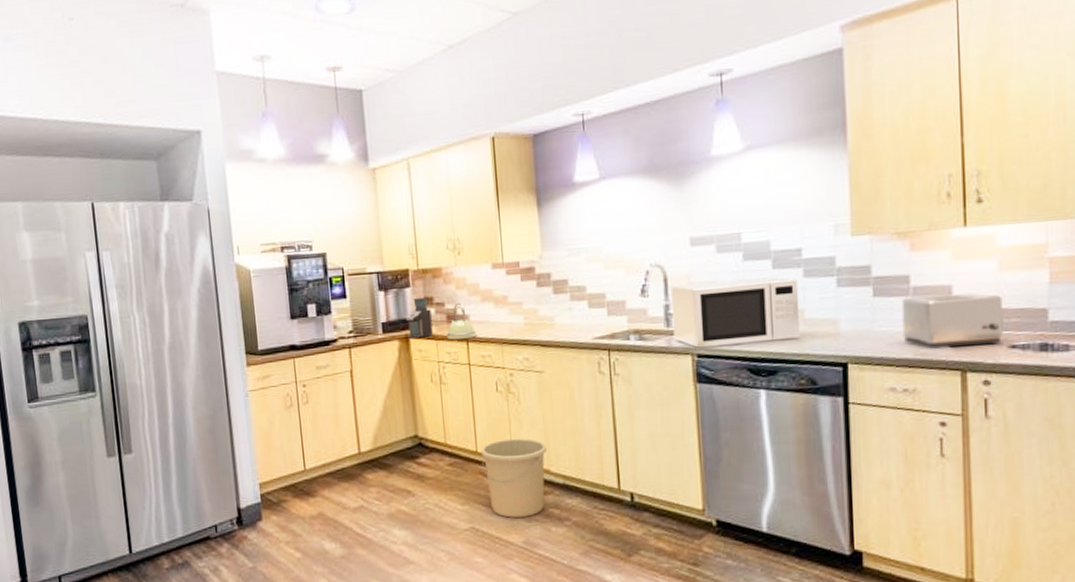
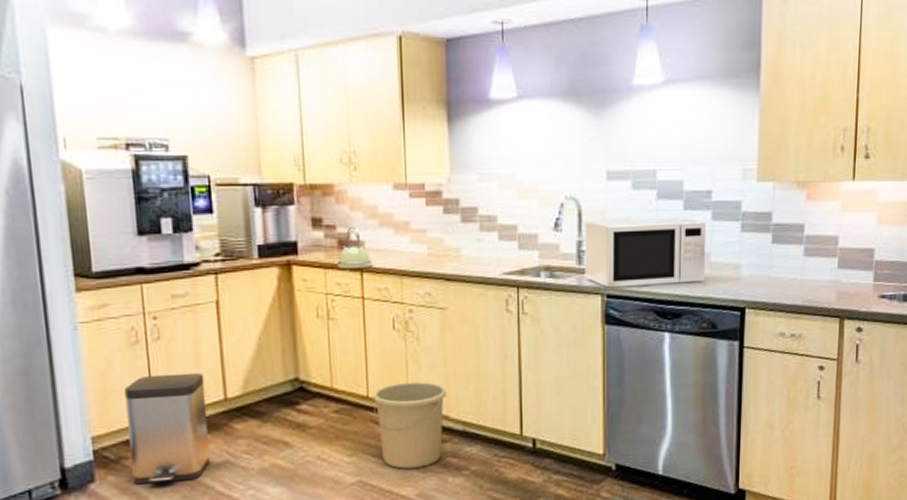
pedal bin: none [283,430,349,524] -> present [125,372,211,485]
coffee grinder: present [406,298,433,339] -> none [288,218,321,267]
toaster: present [901,292,1003,349] -> none [794,244,878,296]

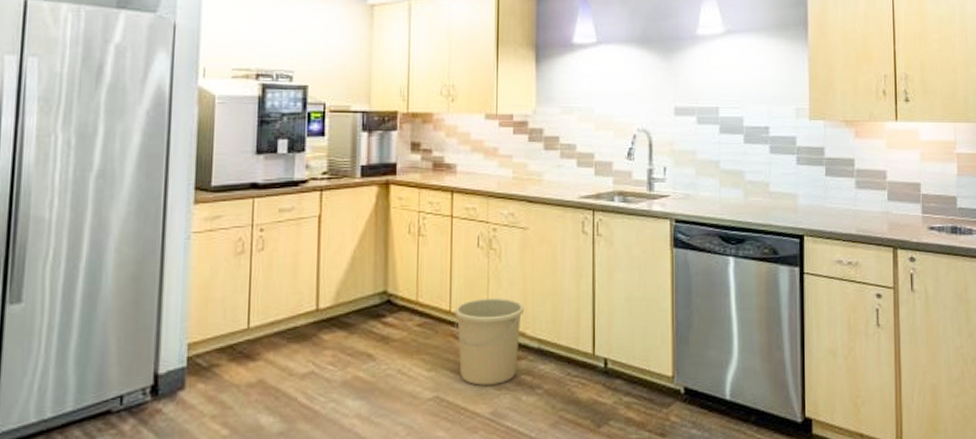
pedal bin: present [125,372,211,485] -> none [221,283,300,394]
kettle: present [336,226,372,270] -> none [429,150,462,190]
microwave: present [584,218,707,288] -> none [655,151,766,213]

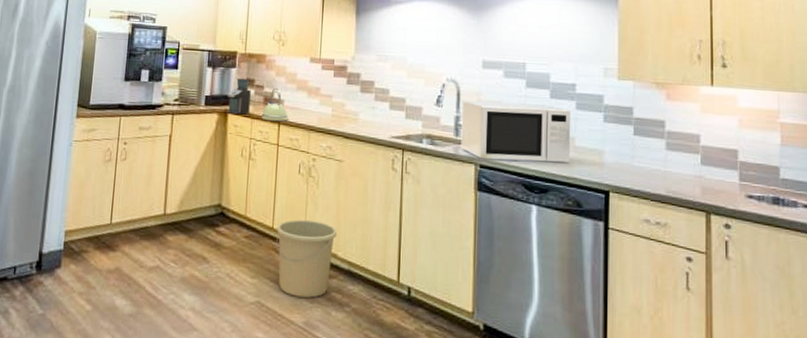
coffee grinder: none [388,143,417,186] -> present [227,78,251,115]
kettle: none [429,150,462,190] -> present [260,87,288,122]
microwave: none [655,151,766,213] -> present [461,101,571,162]

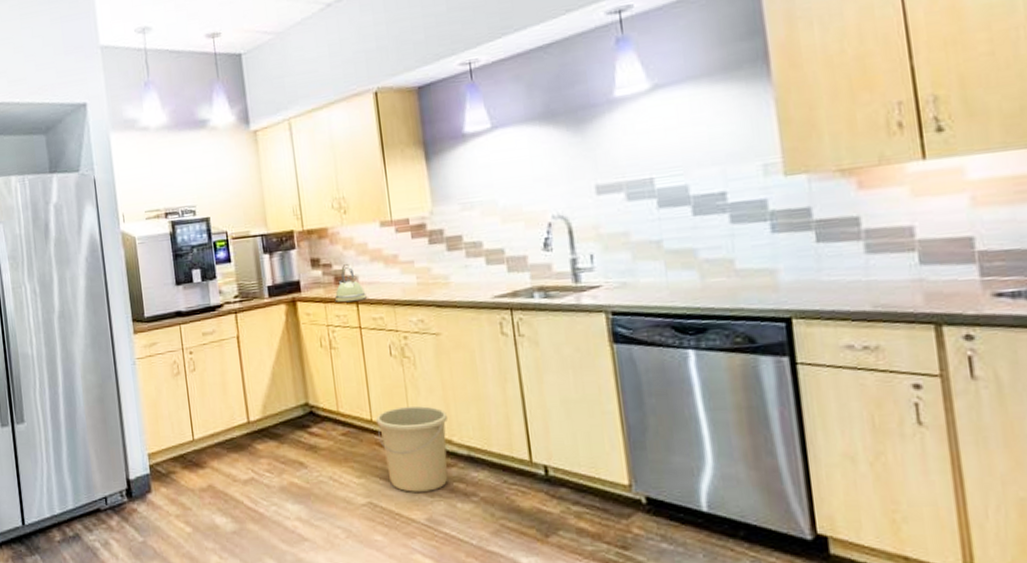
coffee grinder: present [227,78,251,115] -> none [292,259,321,303]
microwave: present [461,101,571,162] -> none [576,224,731,305]

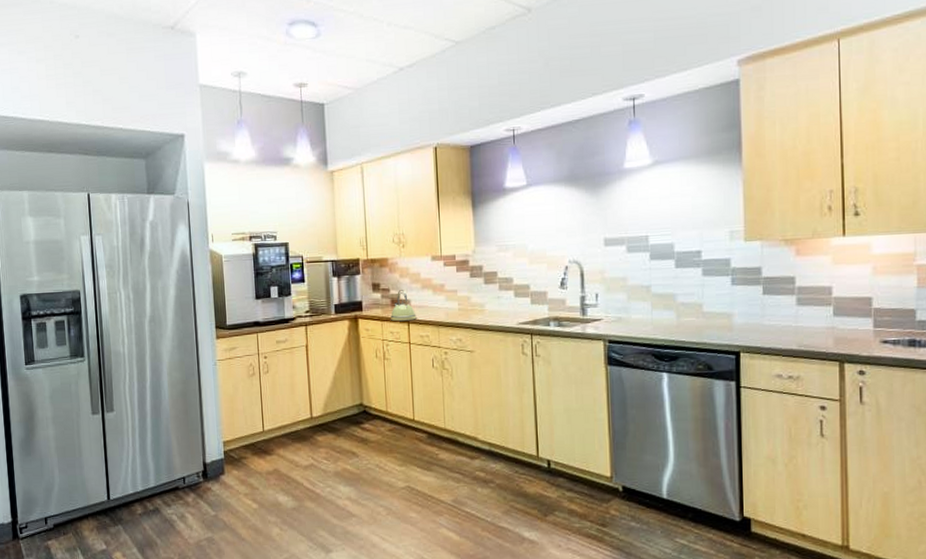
bucket: present [375,406,449,492] -> none [417,409,476,479]

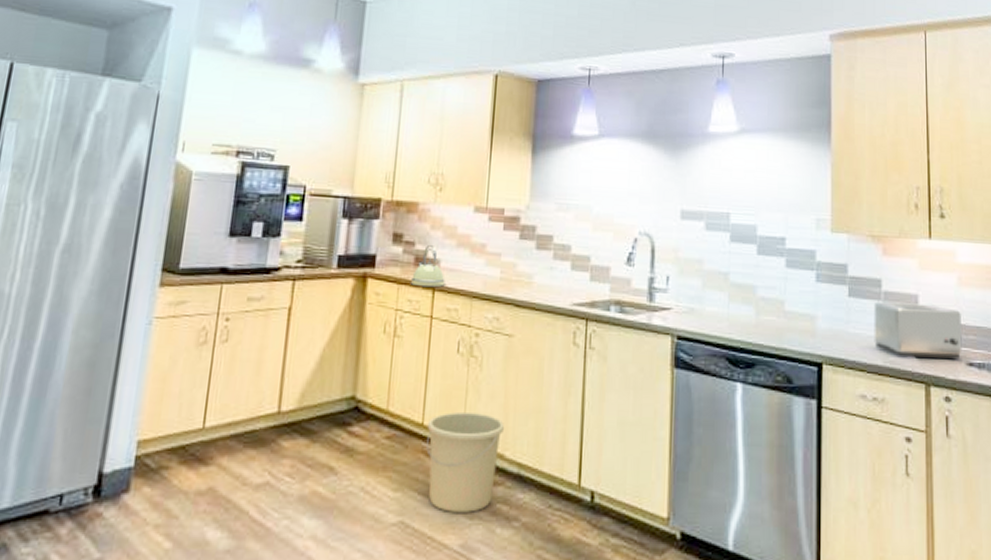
bucket: none [417,409,476,479] -> present [426,412,505,512]
toaster: none [787,293,877,341] -> present [873,301,962,360]

